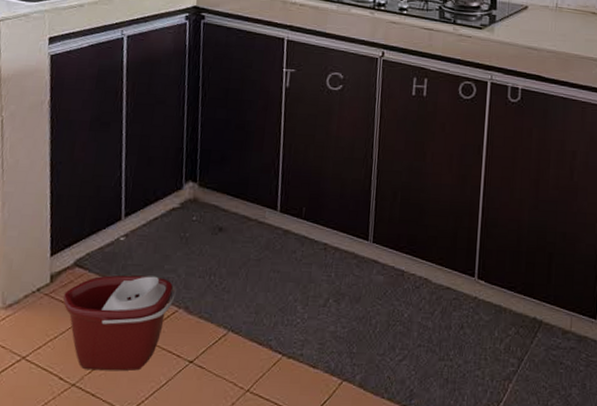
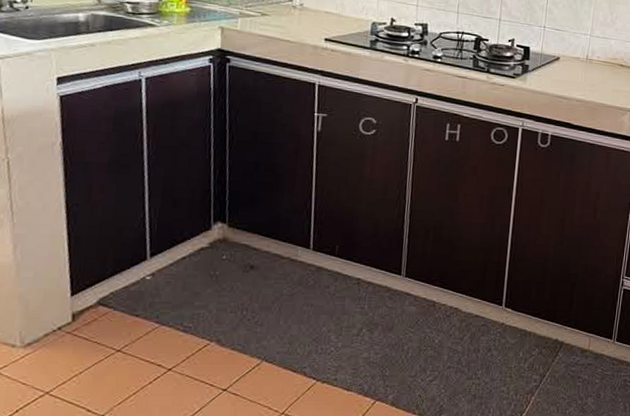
bucket: present [62,275,176,371] -> none [86,312,208,402]

